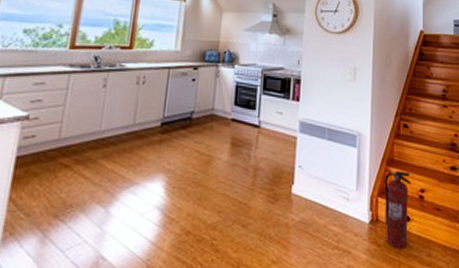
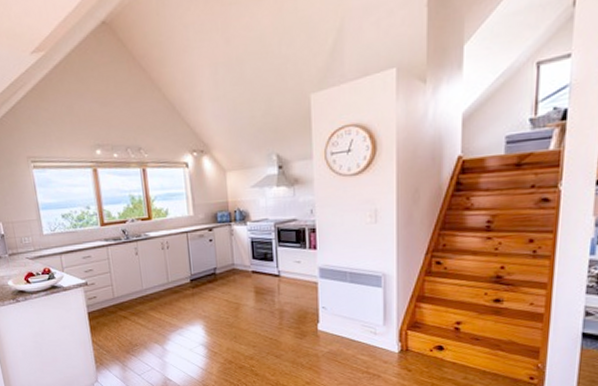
fire extinguisher: present [384,171,411,250] -> none [414,306,445,374]

